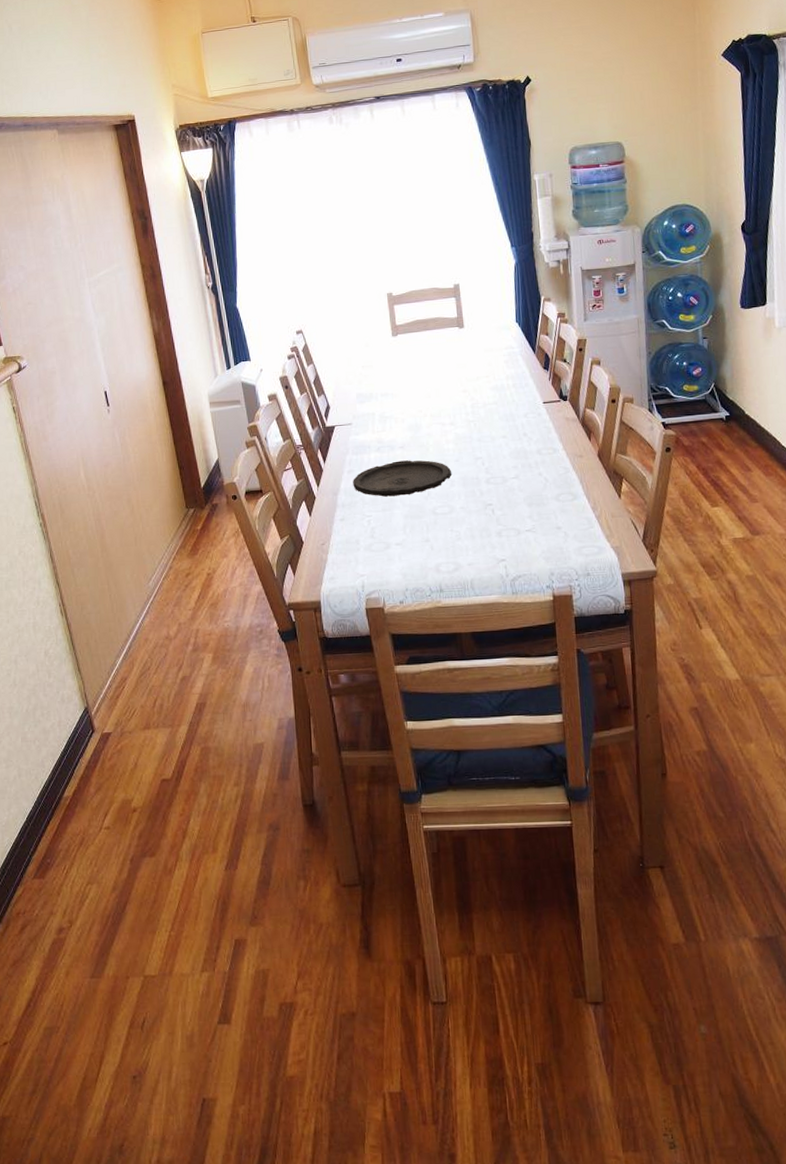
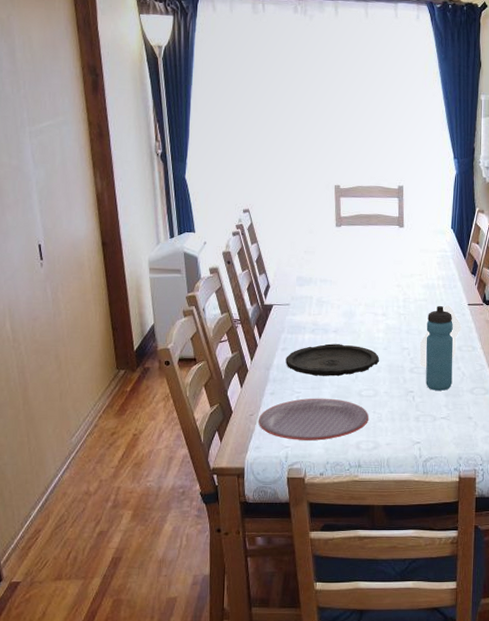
plate: none [330,519,447,568] -> present [258,398,369,441]
box: none [493,406,539,477] -> present [419,305,461,368]
water bottle: none [499,408,535,501] -> present [425,306,454,391]

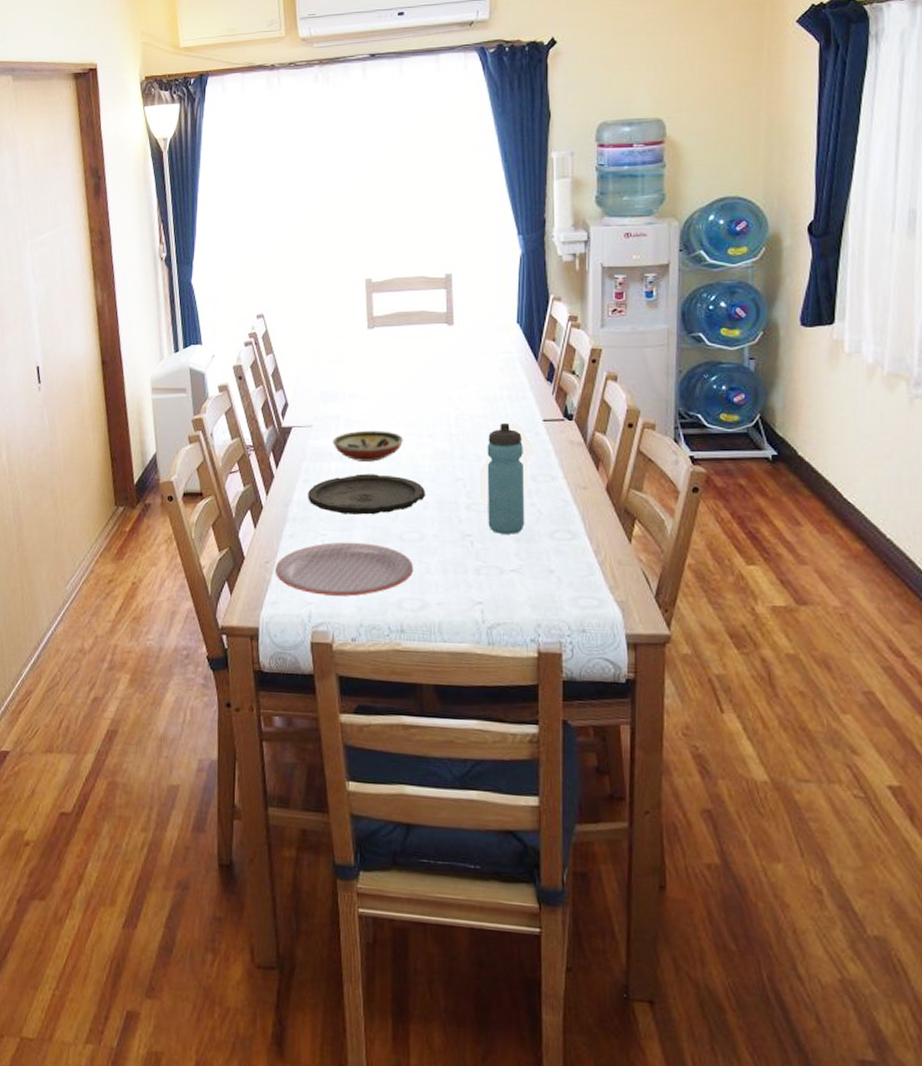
decorative bowl: none [306,309,363,334] -> present [332,430,403,462]

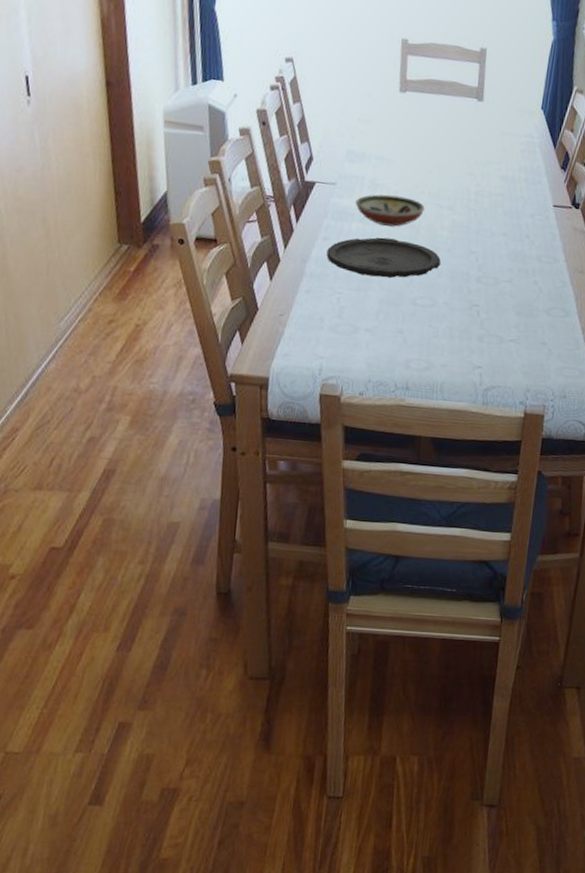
plate: present [274,542,414,597] -> none [288,301,423,354]
box: present [478,422,535,504] -> none [489,204,543,278]
water bottle: present [487,423,525,534] -> none [494,204,534,308]

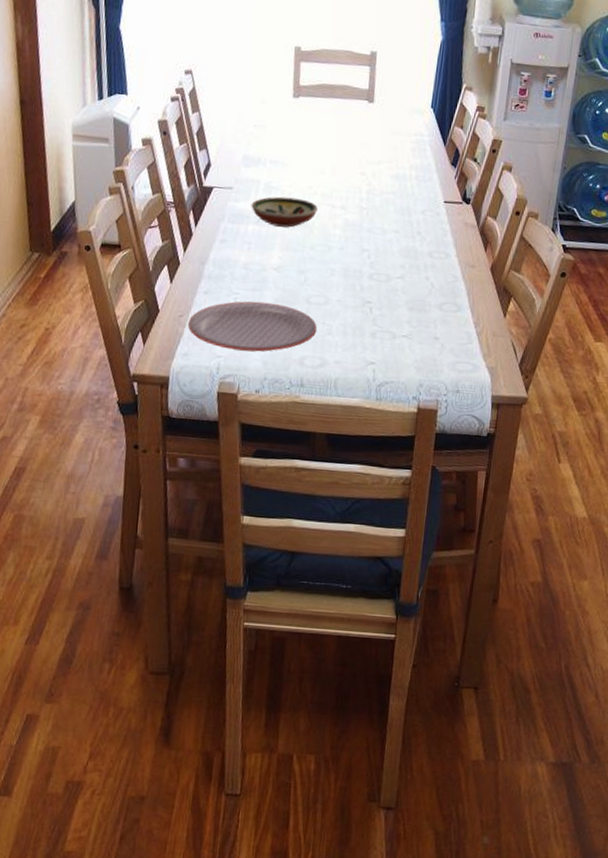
plate: none [288,301,423,354] -> present [187,301,317,352]
plate: present [326,237,441,279] -> none [224,238,334,278]

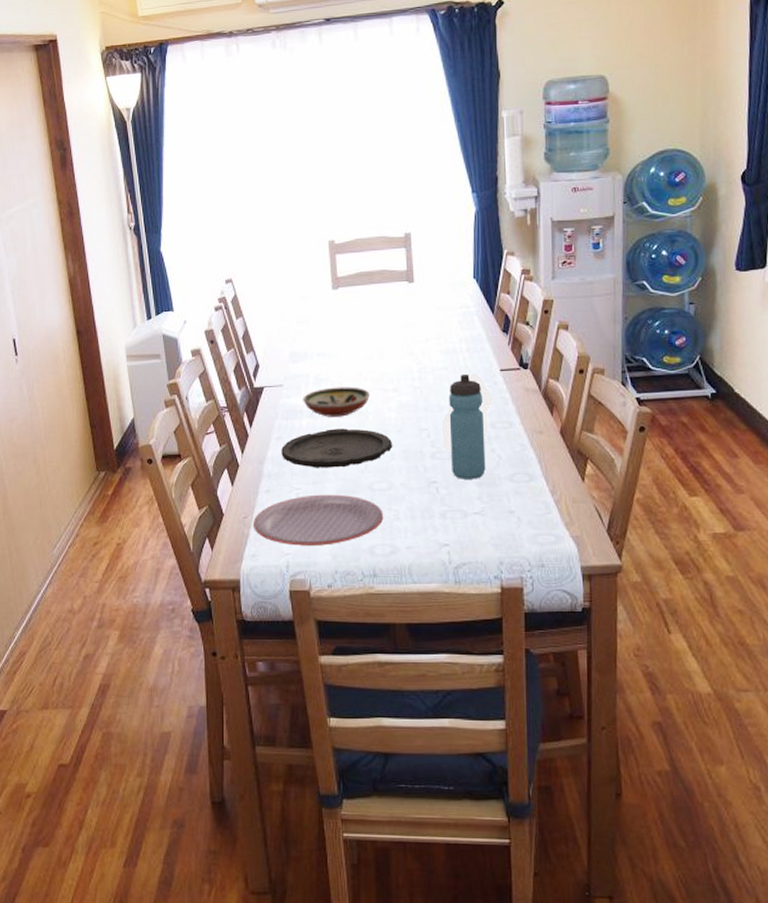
plate: none [224,238,334,278] -> present [281,428,393,468]
box: none [381,201,435,275] -> present [441,373,494,452]
water bottle: none [386,201,425,304] -> present [448,375,486,479]

